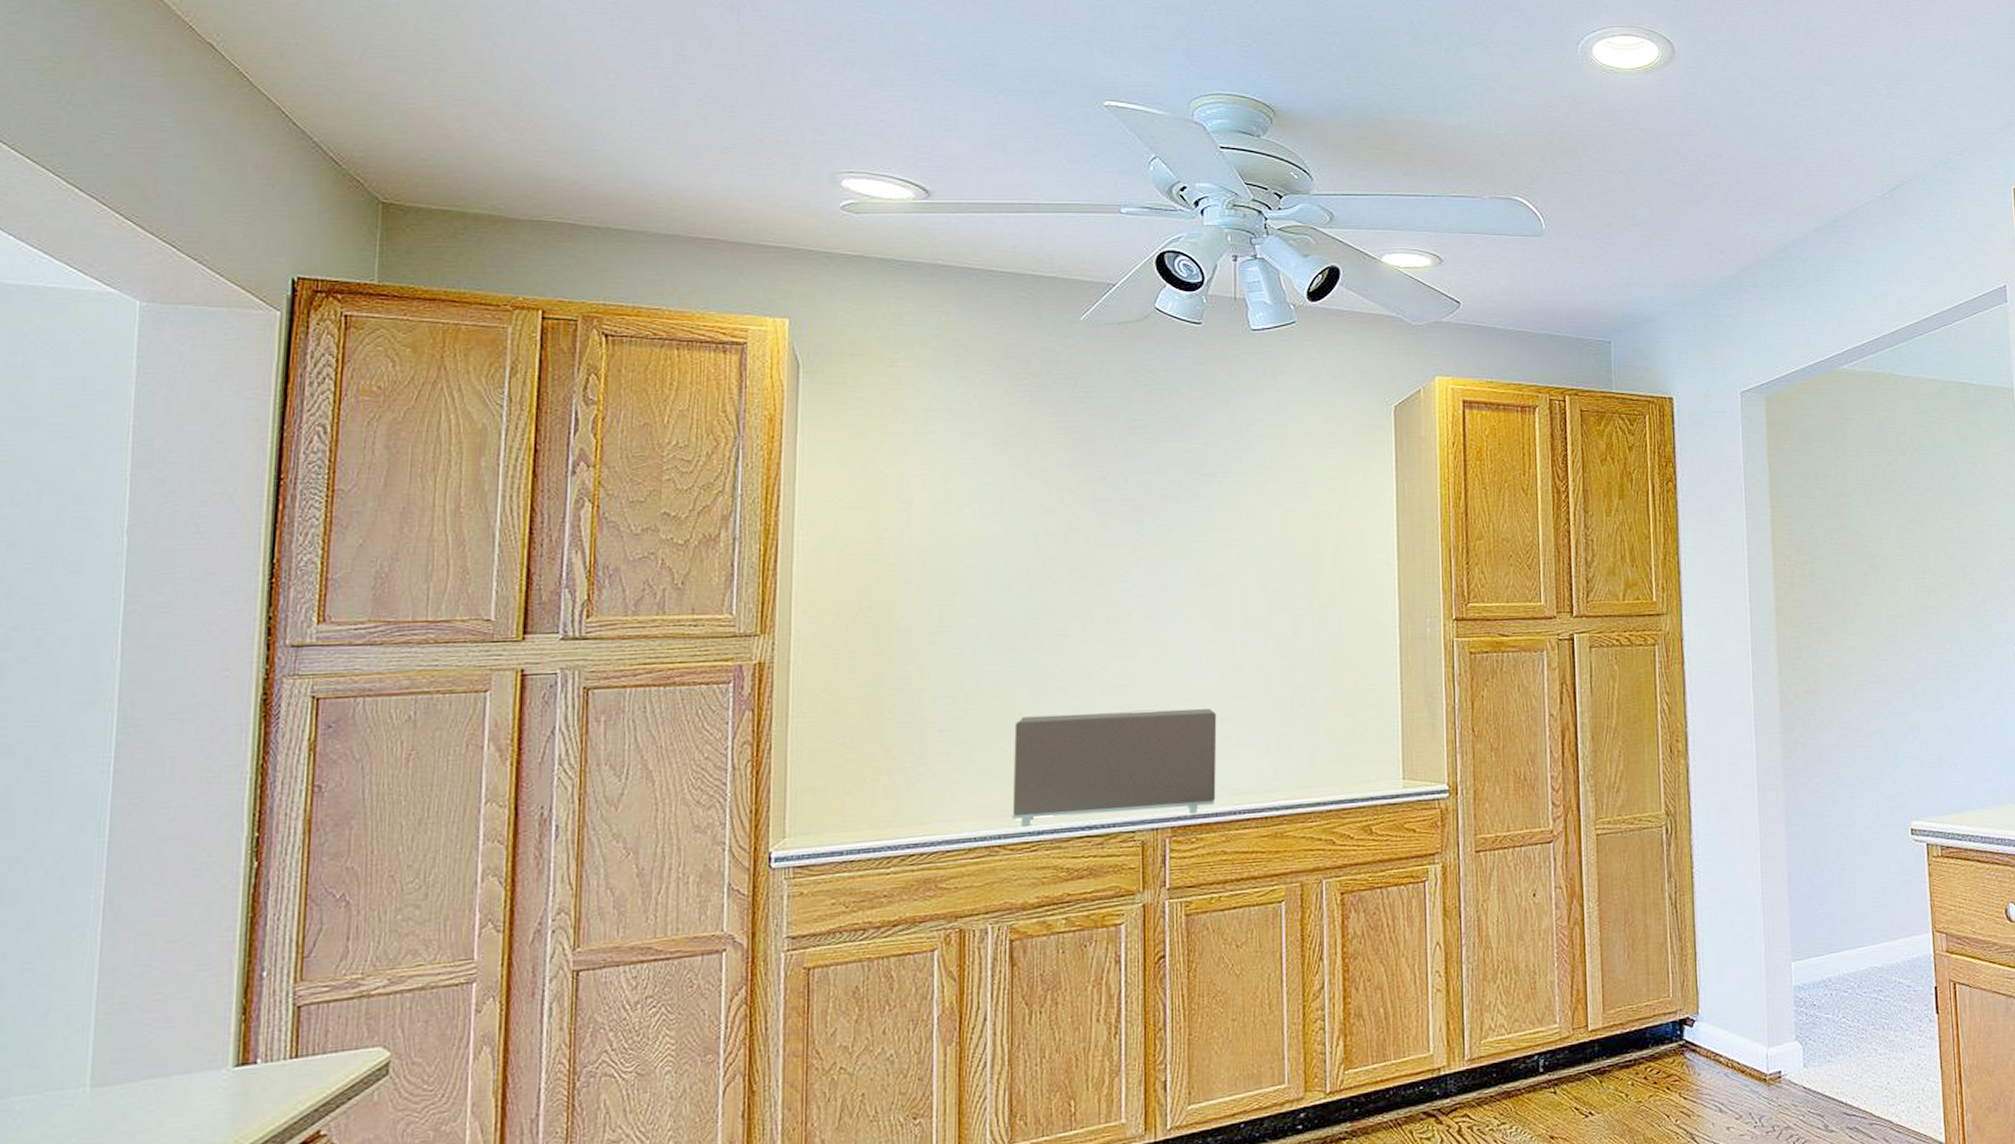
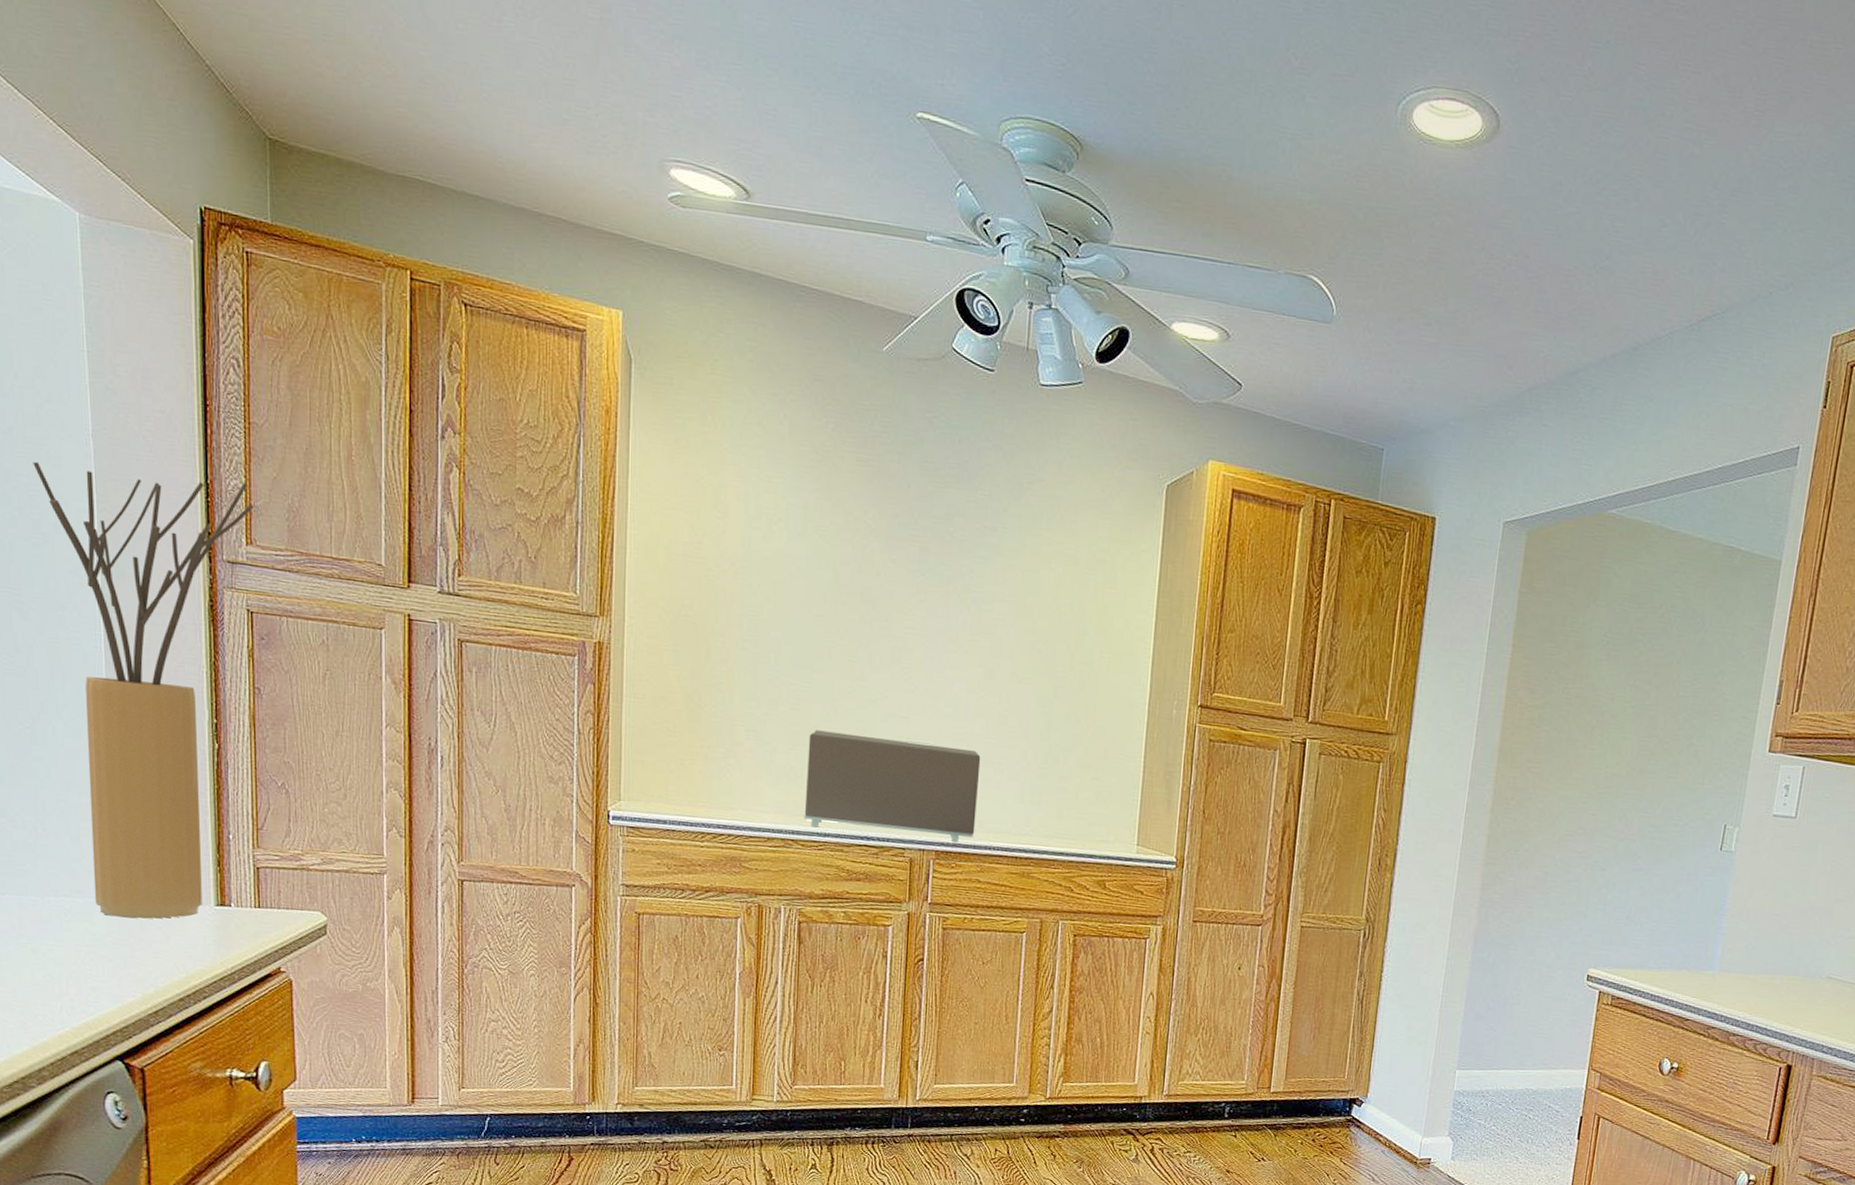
vase: none [43,555,331,1109] -> present [33,461,254,919]

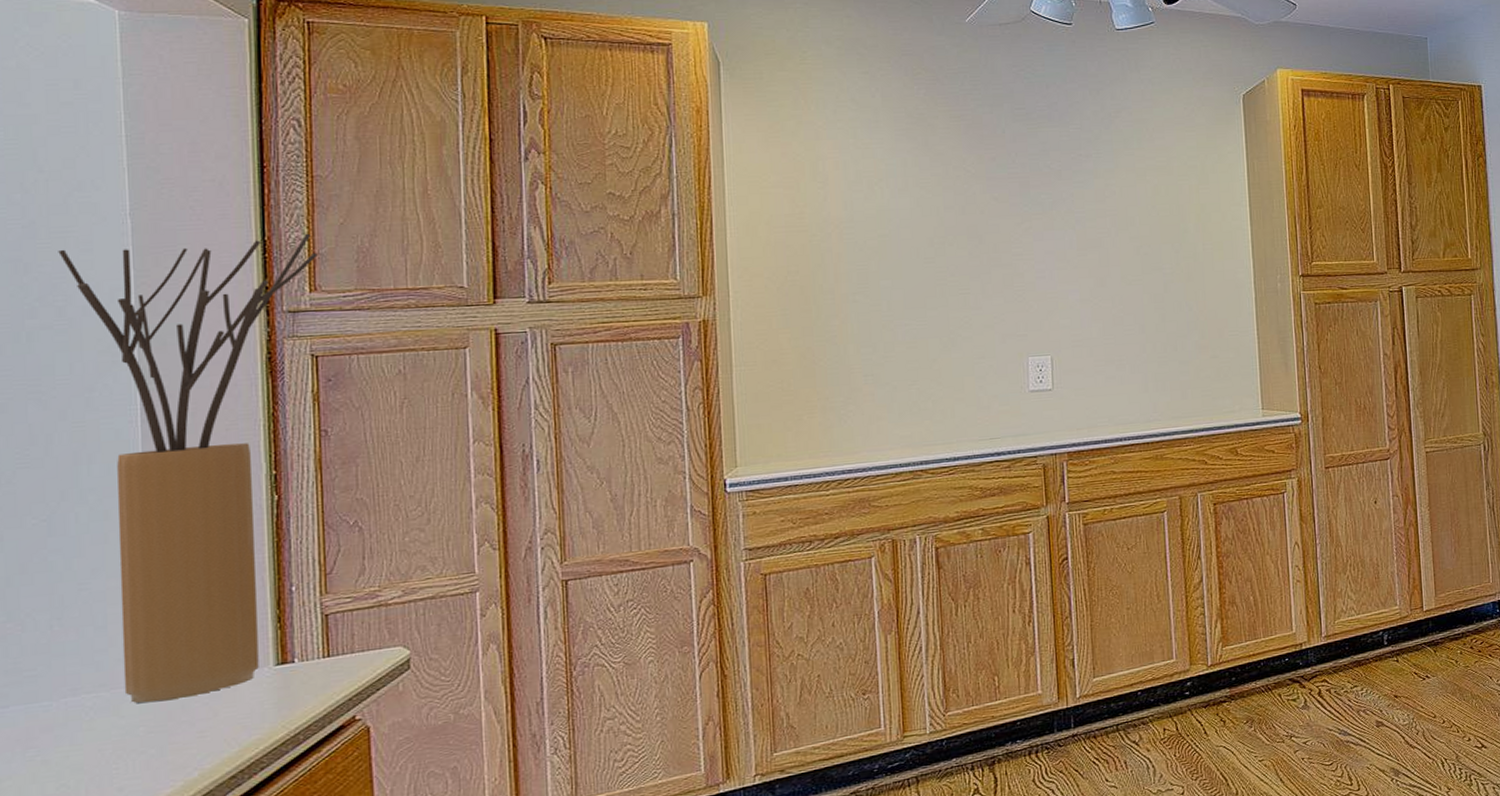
microwave: present [804,730,981,842] -> none [928,353,1105,454]

